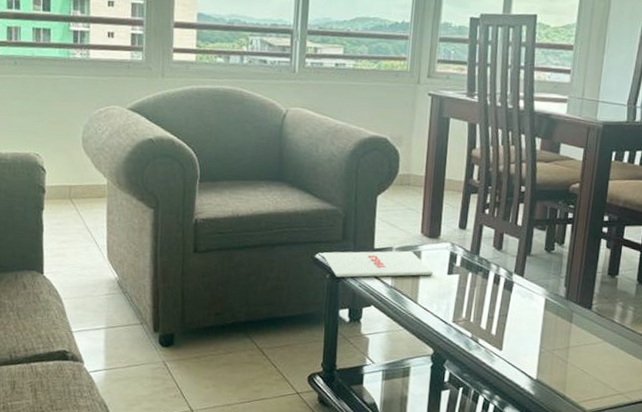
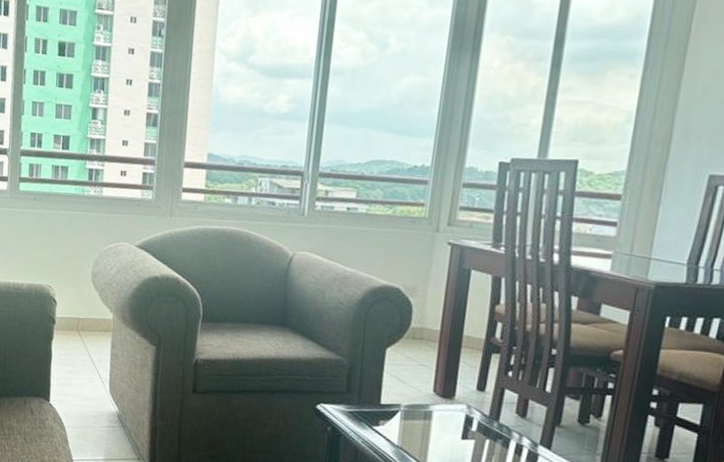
magazine: present [322,250,434,278] -> none [324,403,446,439]

